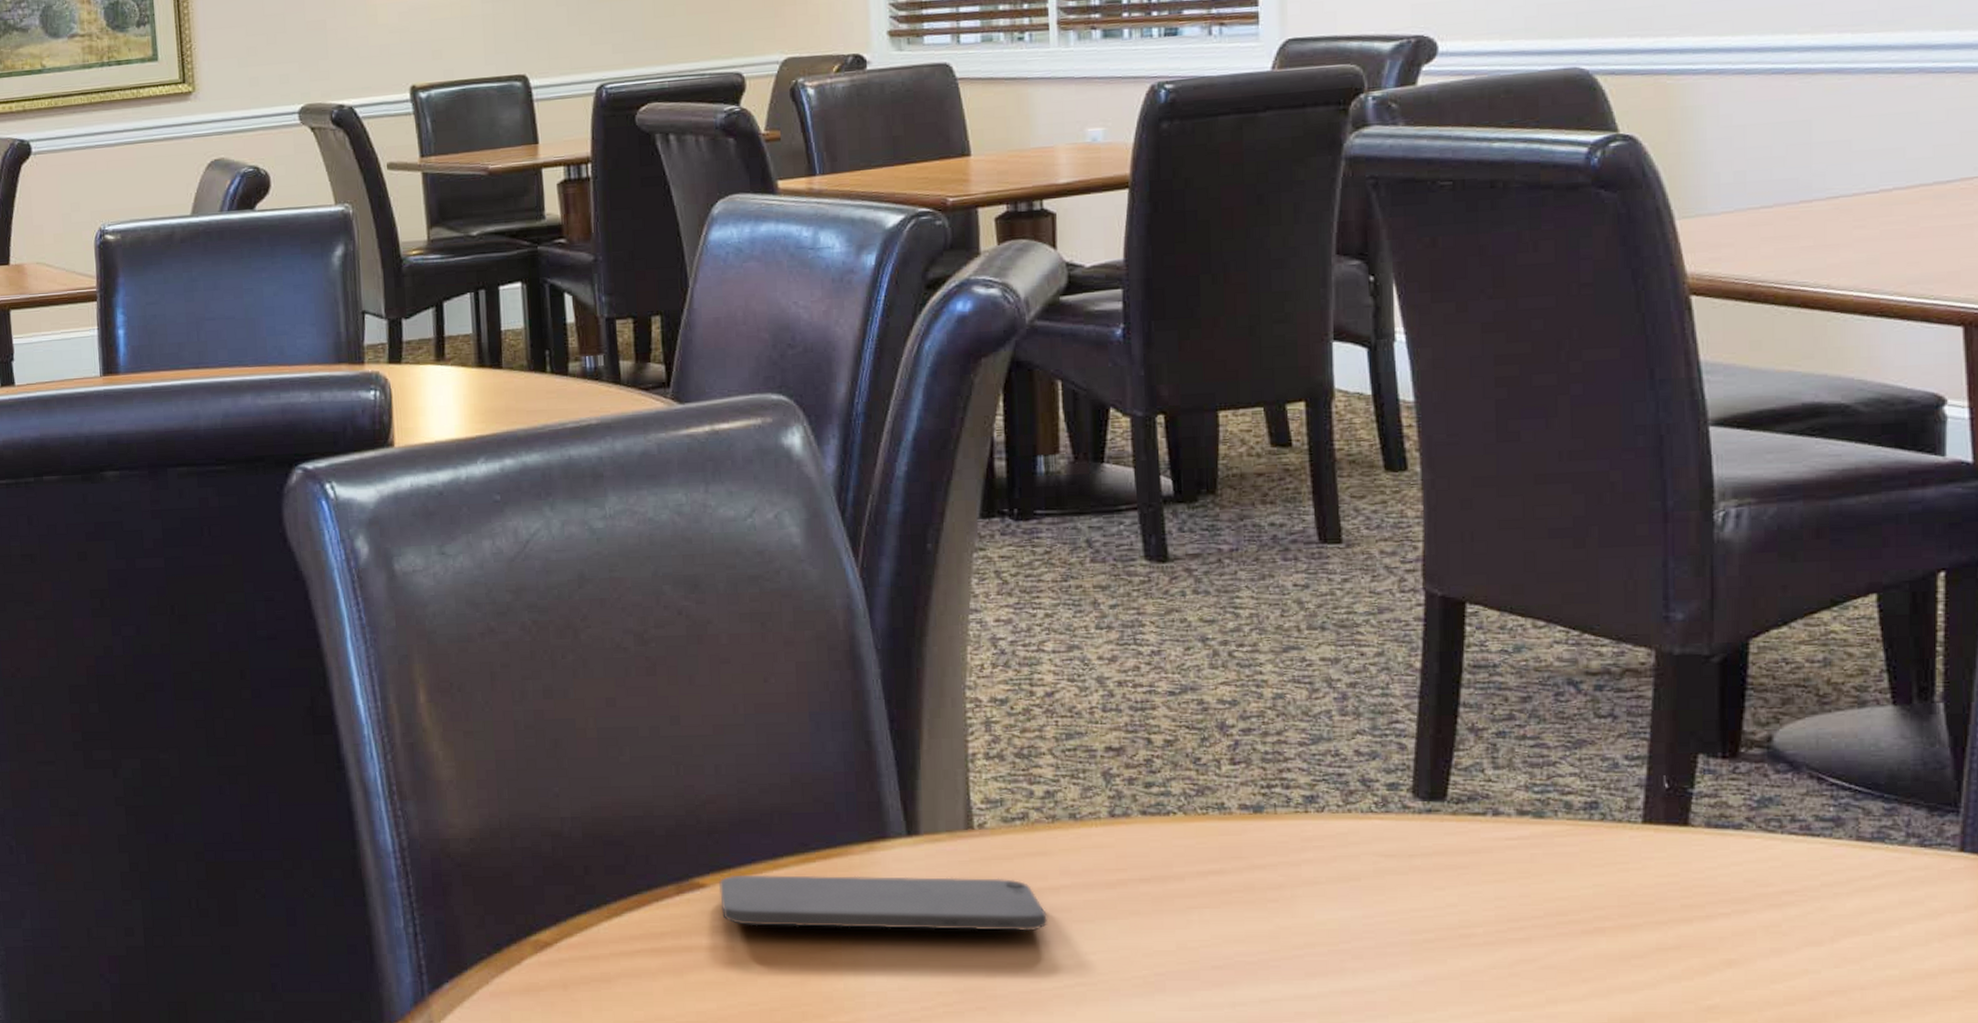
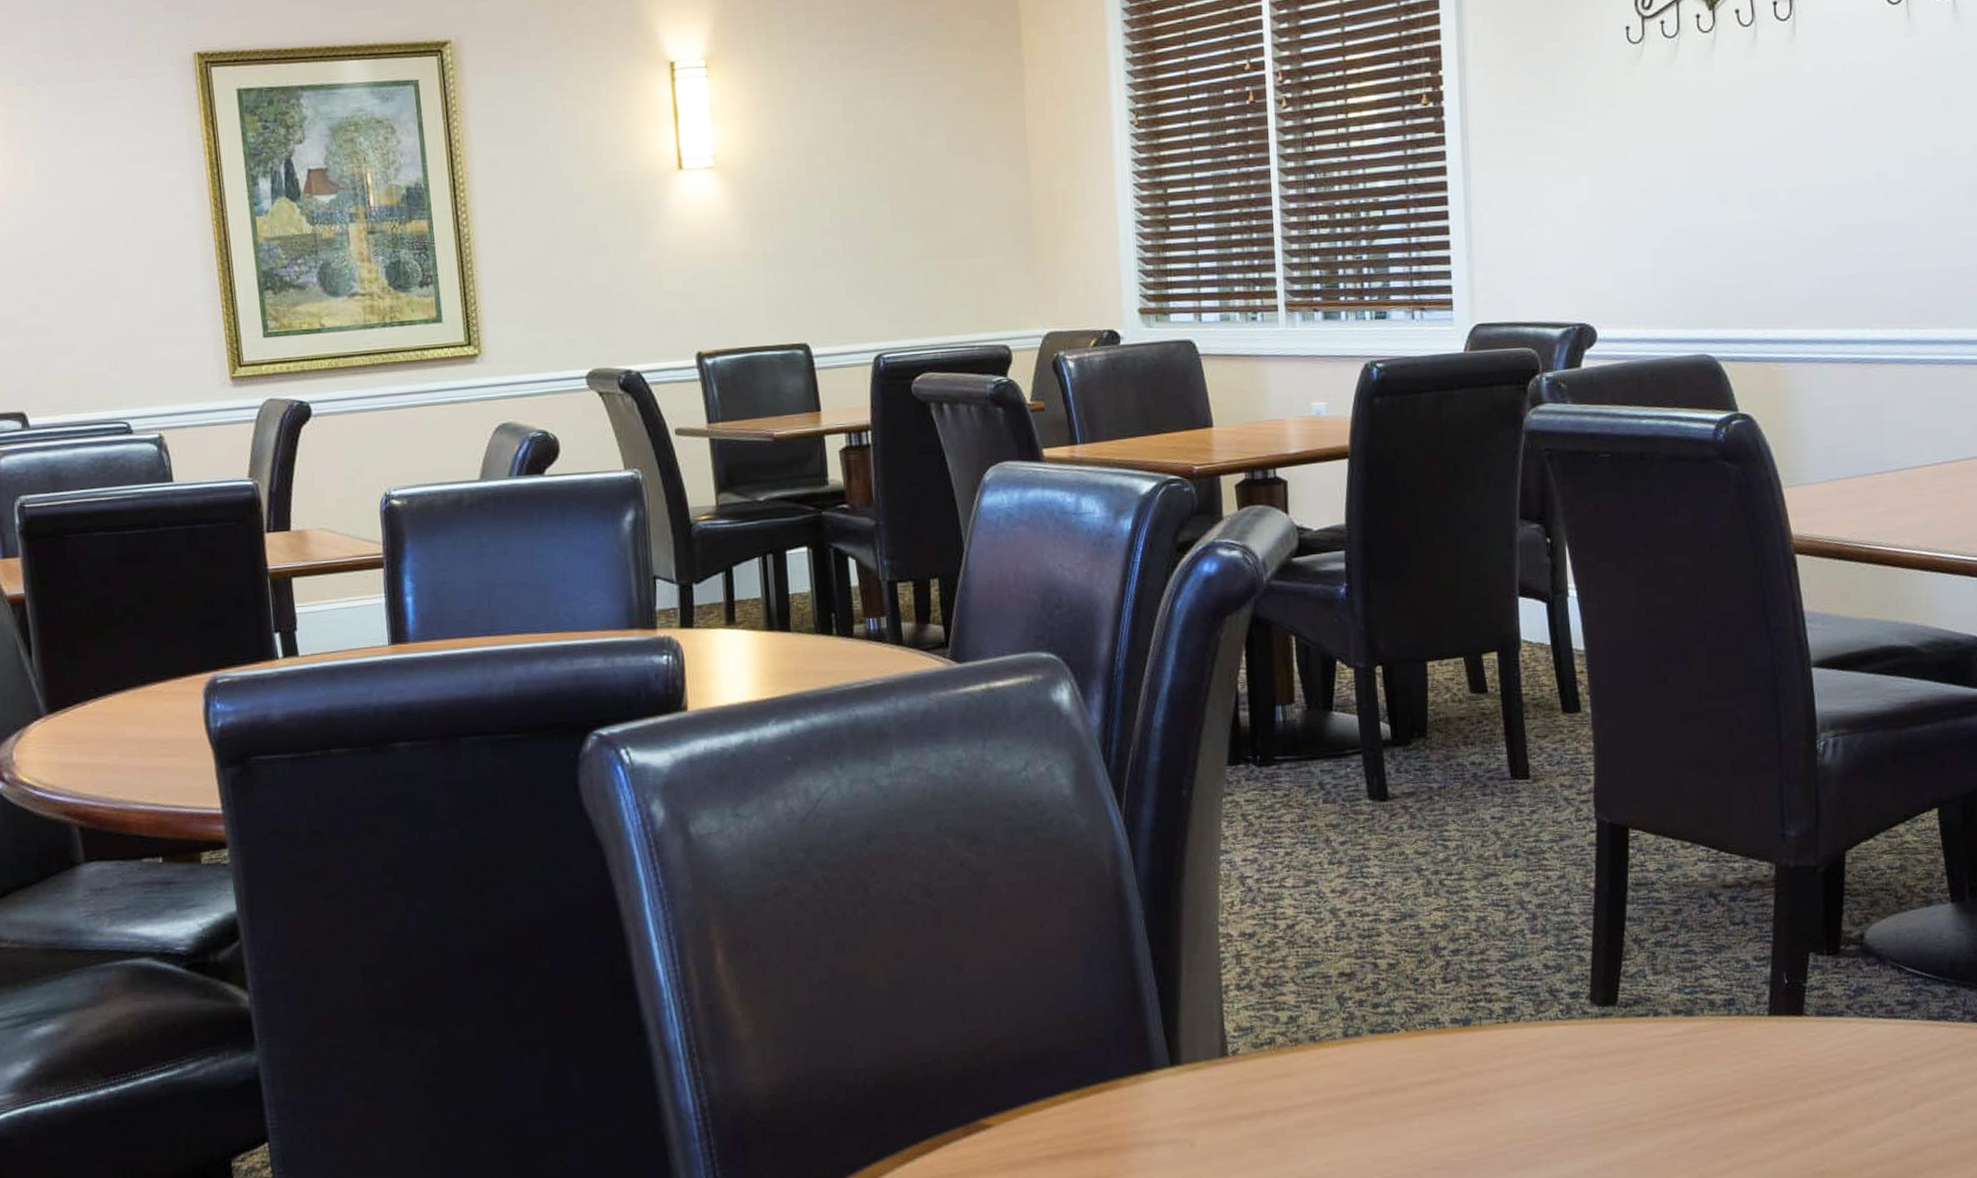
smartphone: present [719,874,1049,932] -> none [1003,1100,1294,1161]

